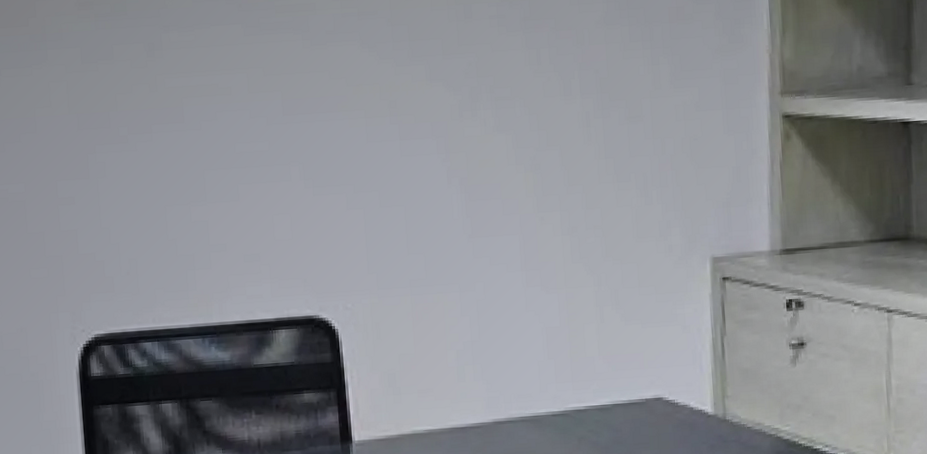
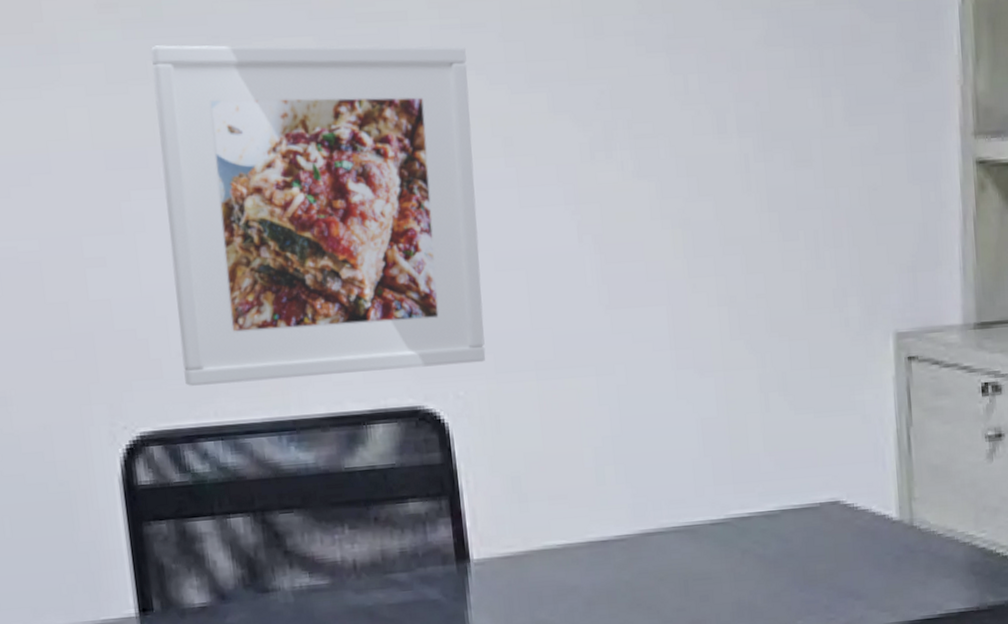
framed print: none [116,30,370,298] -> present [151,45,486,386]

